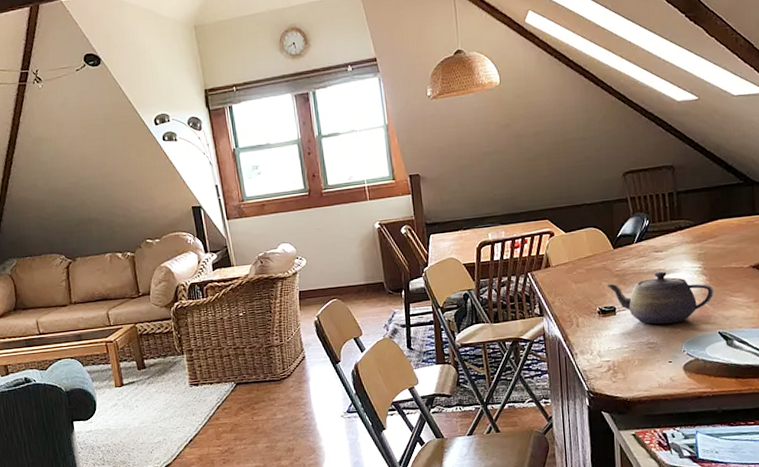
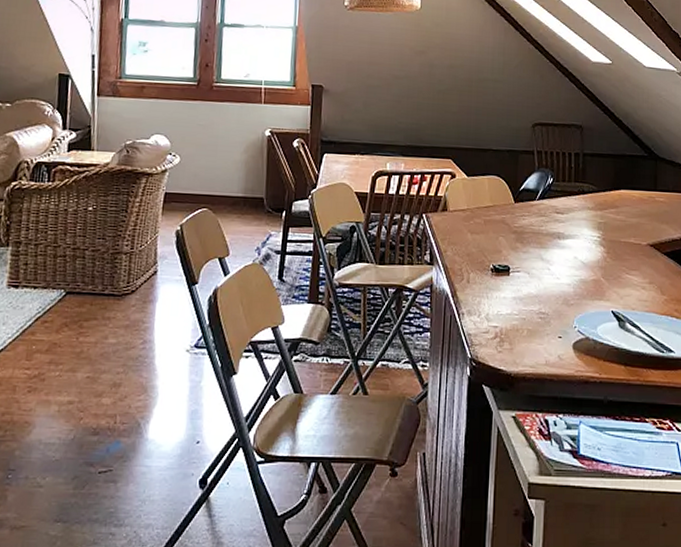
teapot: present [605,271,715,325] -> none [502,235,611,294]

